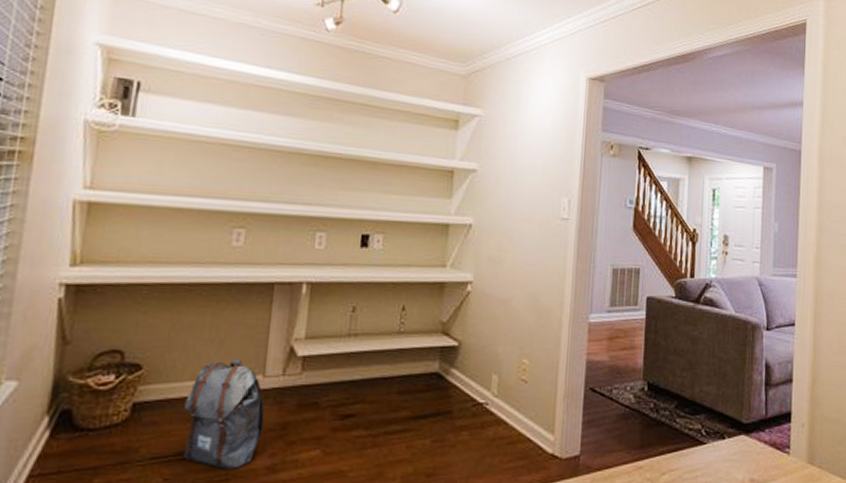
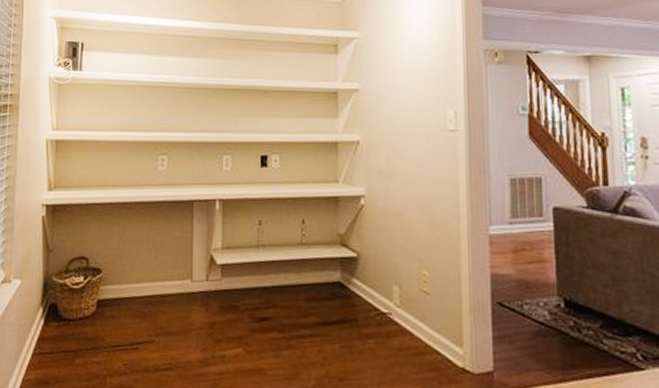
backpack: present [183,358,265,469] -> none [133,265,195,360]

